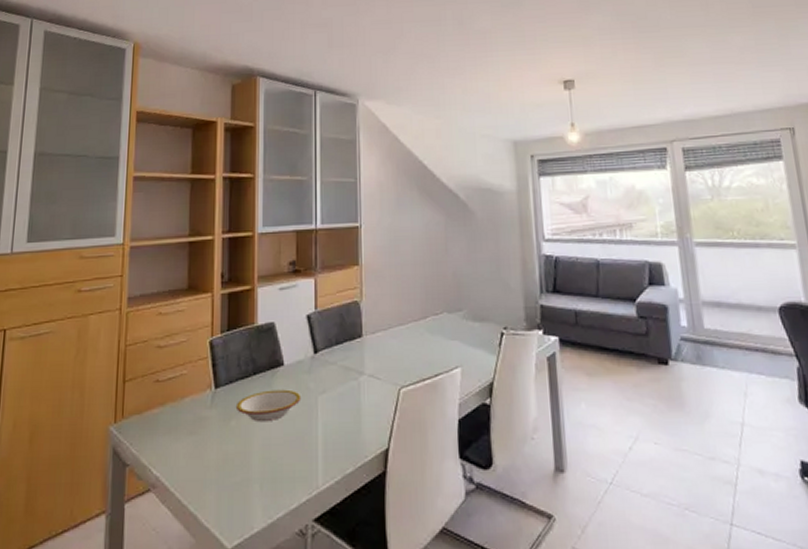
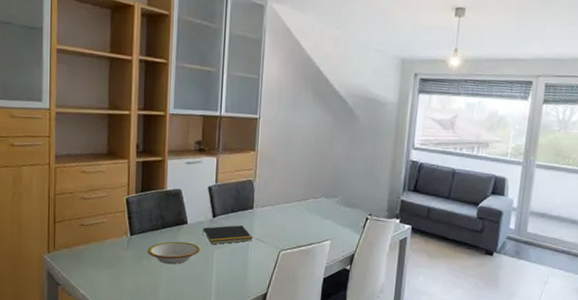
notepad: none [301,360,365,390] -> present [201,225,253,245]

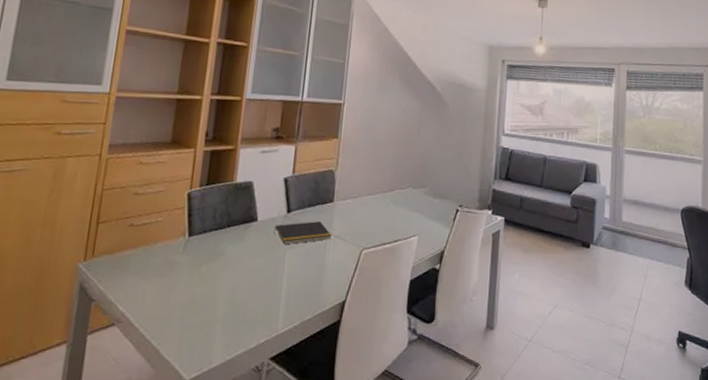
bowl: present [147,241,201,265] -> none [206,242,271,271]

